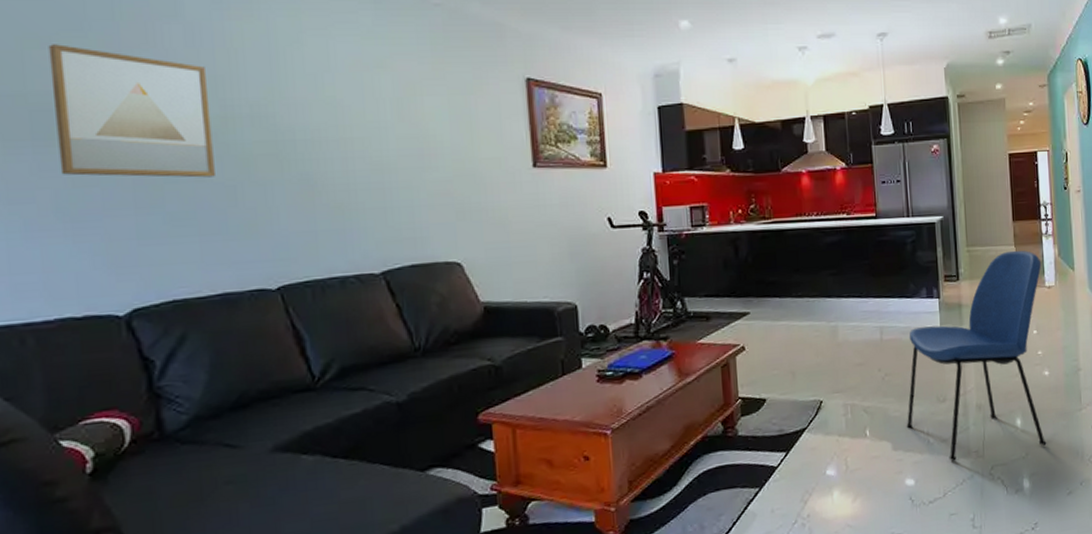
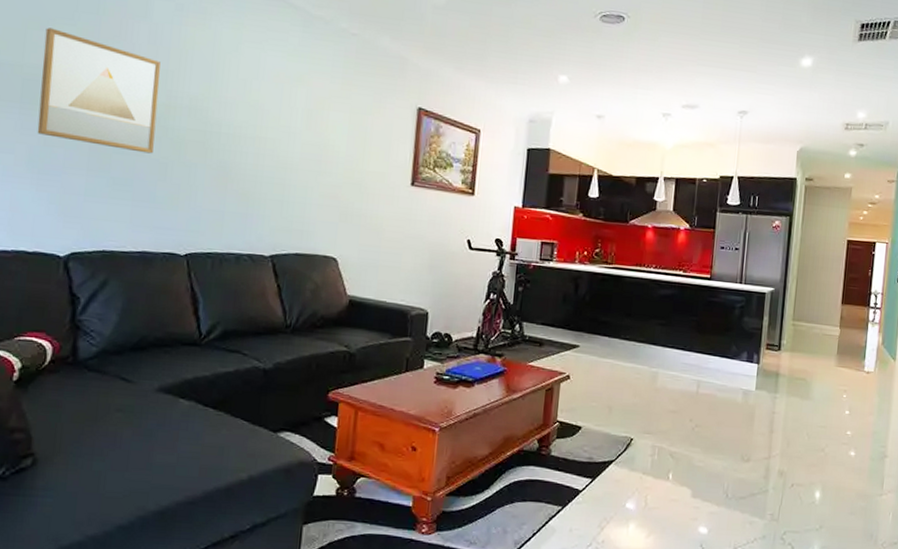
chair: present [906,250,1047,461] -> none [708,331,864,522]

